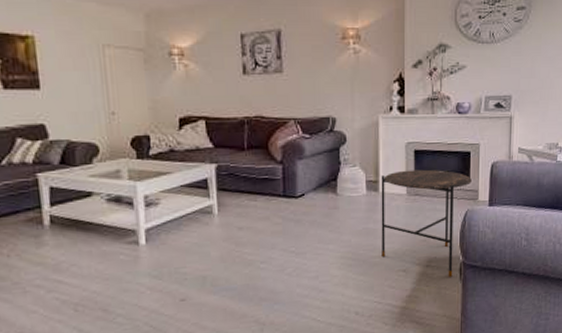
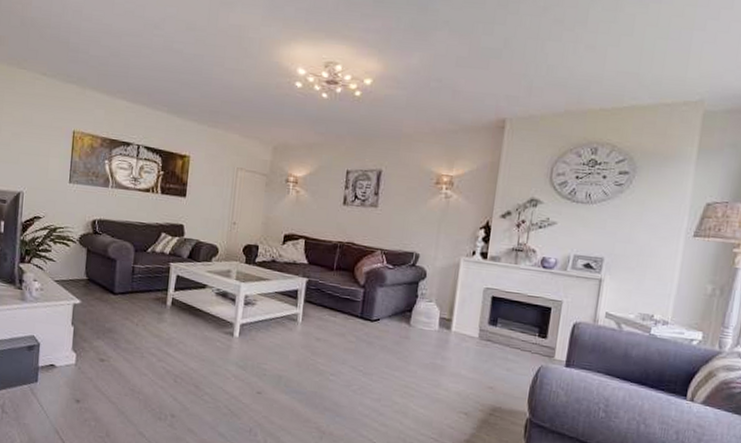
side table: present [381,169,472,277] -> none [445,313,550,432]

